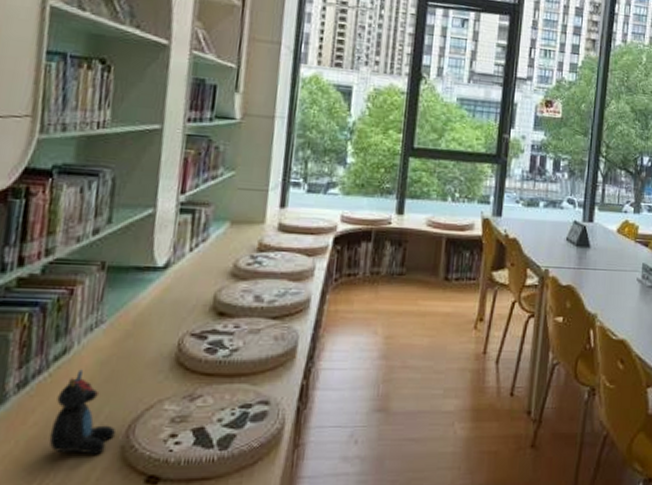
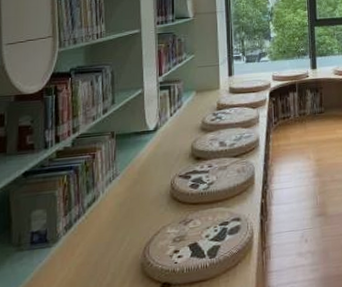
teddy bear: present [49,369,117,455] -> none [91,211,137,273]

